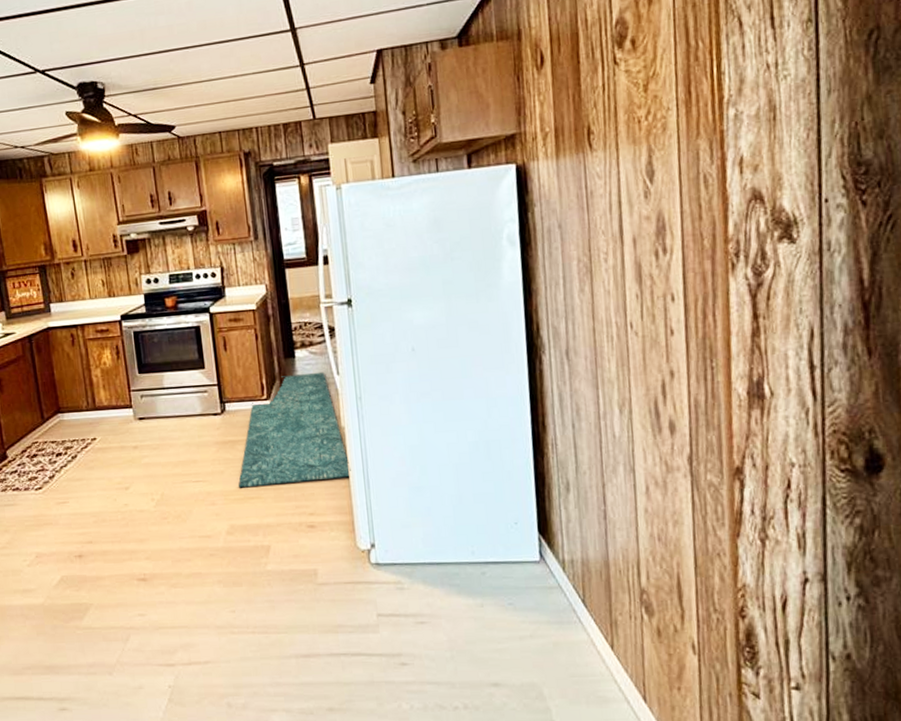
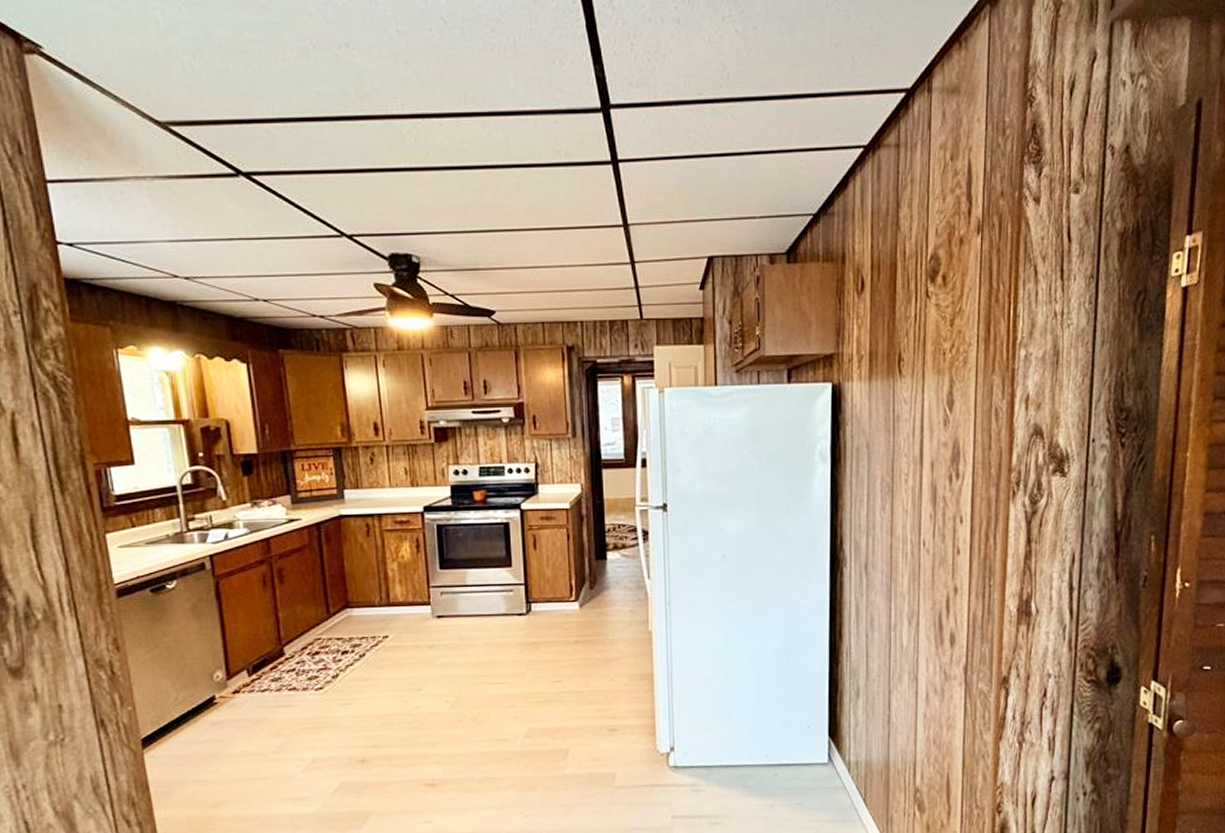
rug: present [238,371,351,488] -> none [539,575,656,691]

